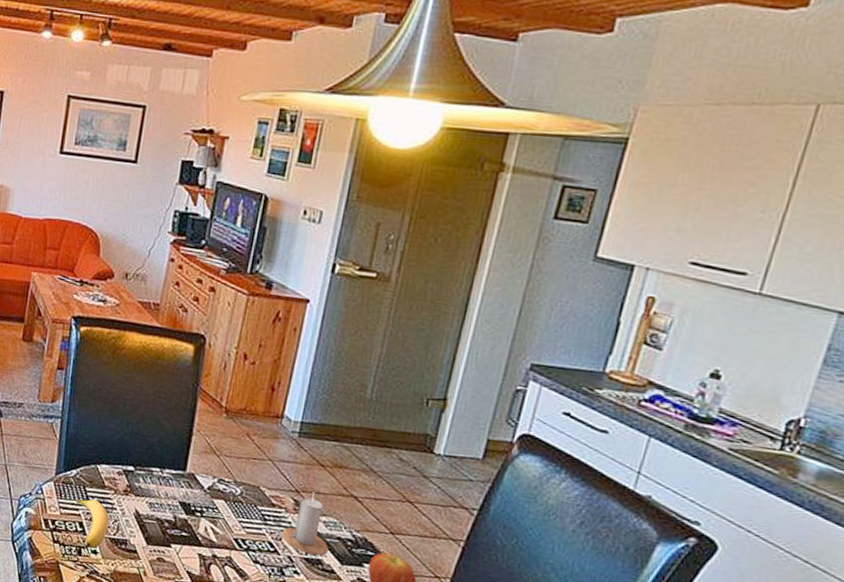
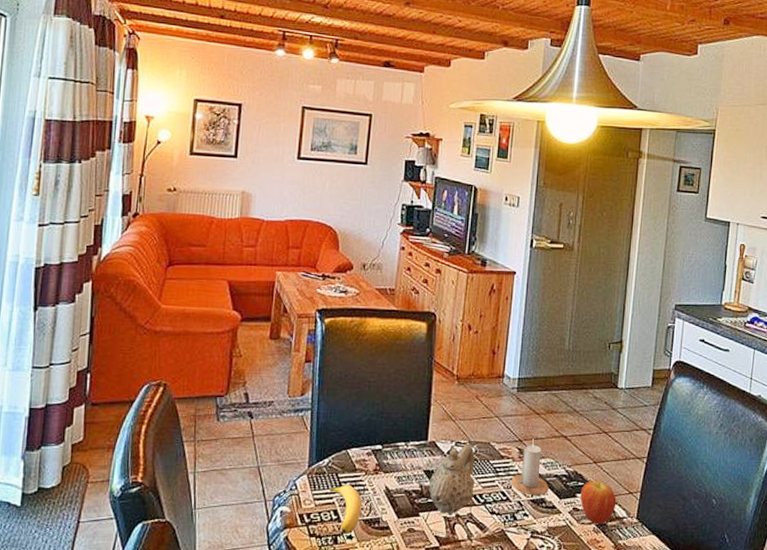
teapot: none [183,483,240,555] -> present [428,444,475,516]

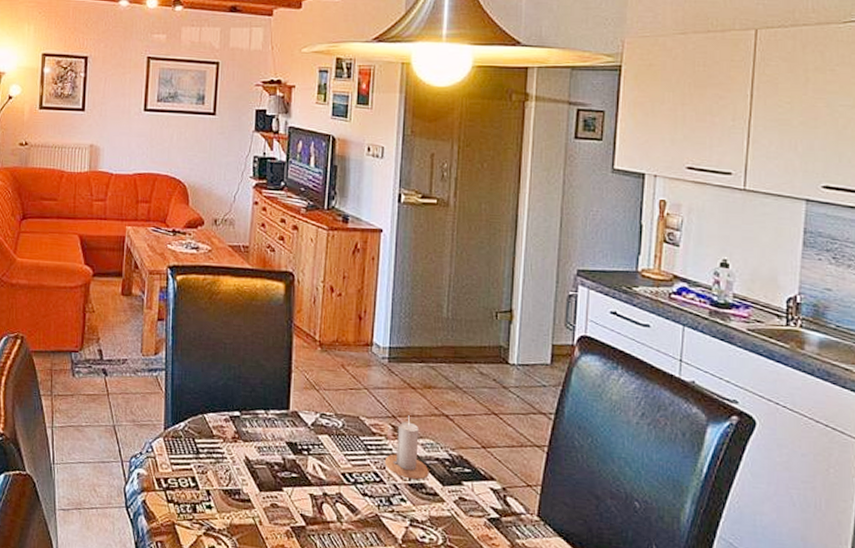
banana: present [329,484,362,534] -> none [187,450,220,503]
teapot: present [428,444,475,516] -> none [292,417,343,494]
fruit: present [580,481,617,525] -> none [467,468,512,519]

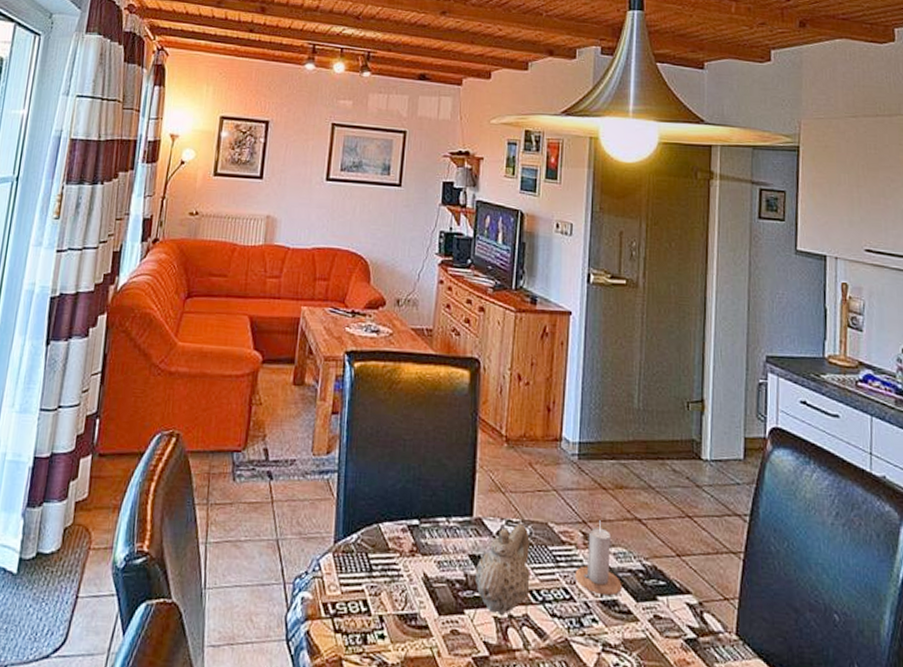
teapot: none [292,417,343,494] -> present [474,524,530,617]

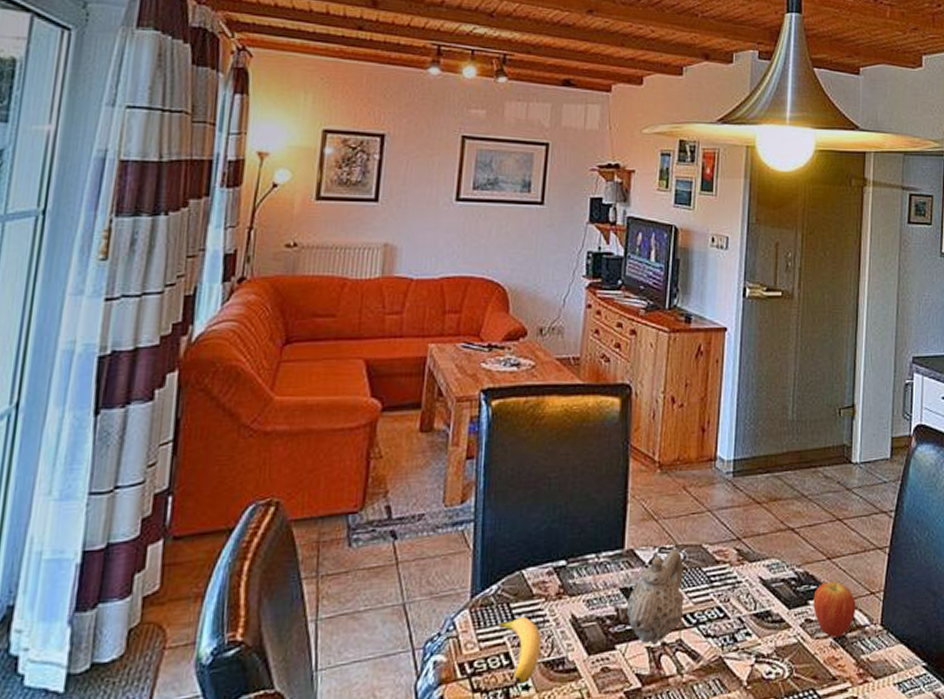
banana: none [358,567,396,632] -> present [499,616,541,684]
candle: present [575,520,622,596] -> none [729,535,775,609]
fruit: none [662,580,709,640] -> present [813,581,856,638]

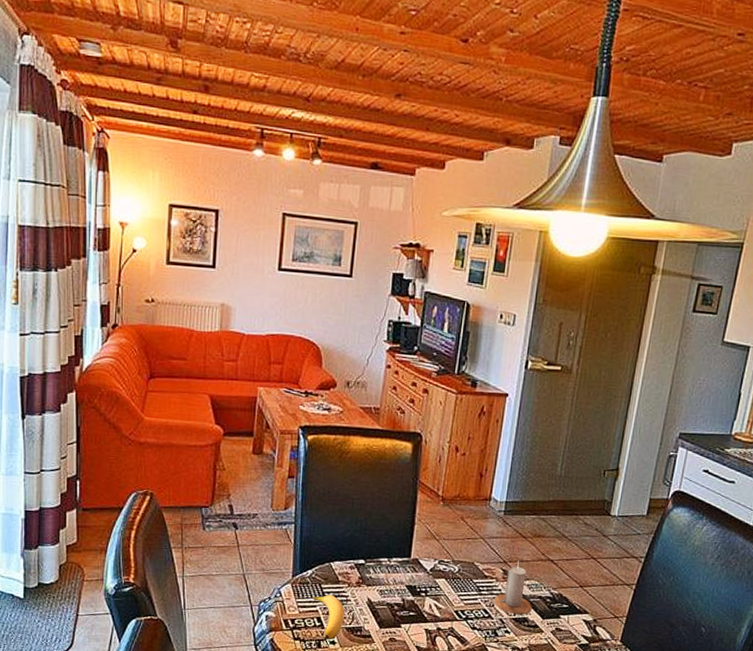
teapot: present [626,549,684,646] -> none [410,563,458,629]
candle: none [729,535,775,609] -> present [493,561,532,615]
fruit: present [813,581,856,638] -> none [563,603,601,645]

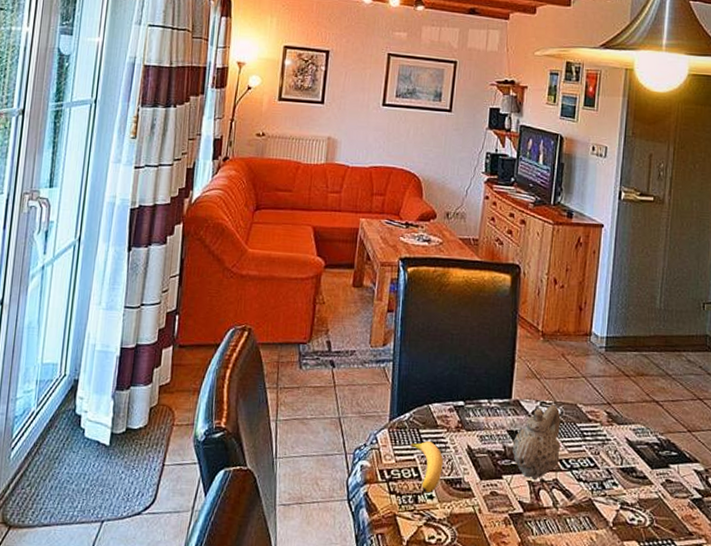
teapot: none [410,563,458,629] -> present [512,405,561,481]
candle: present [493,561,532,615] -> none [599,402,639,464]

